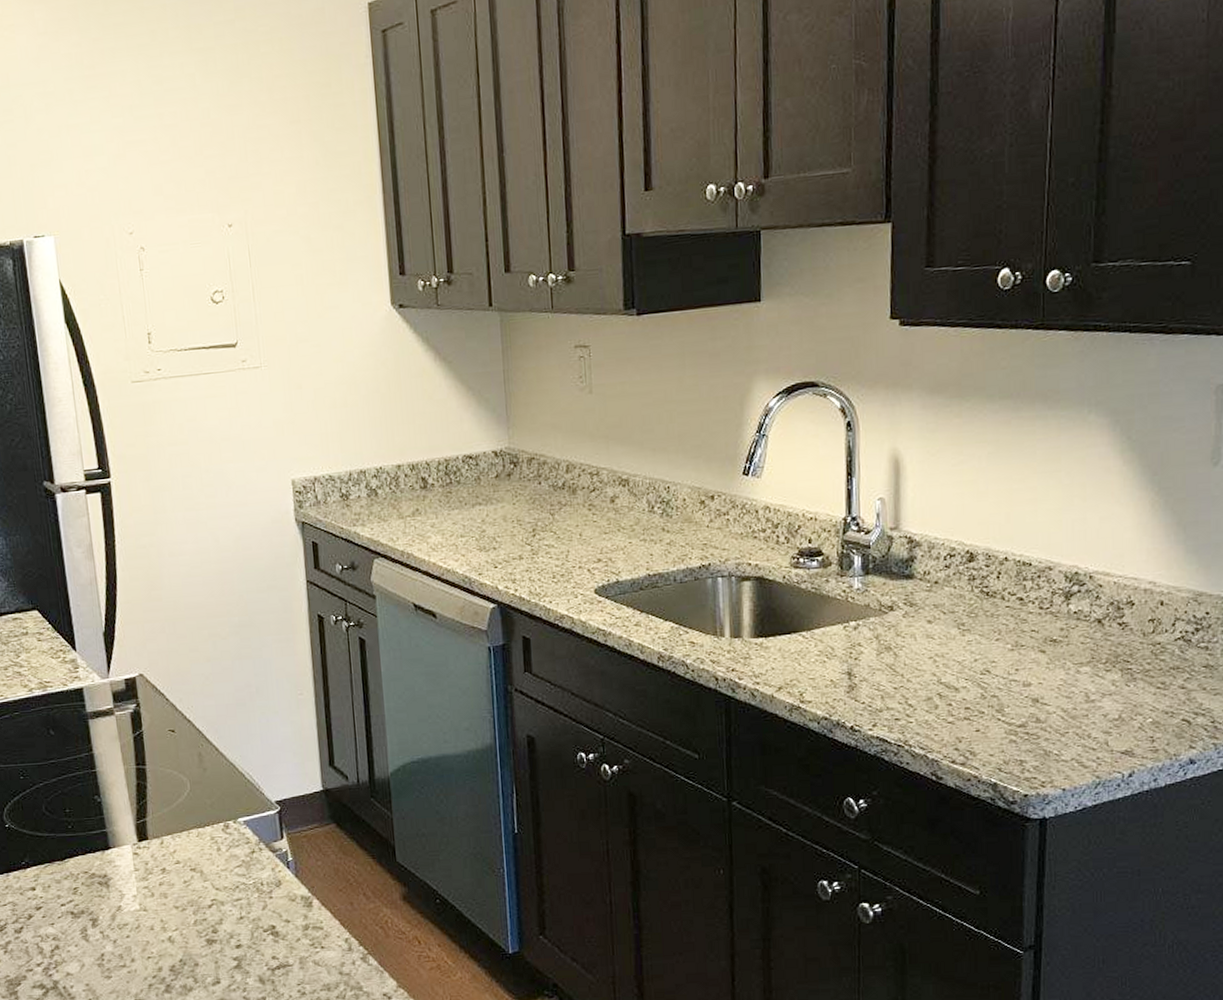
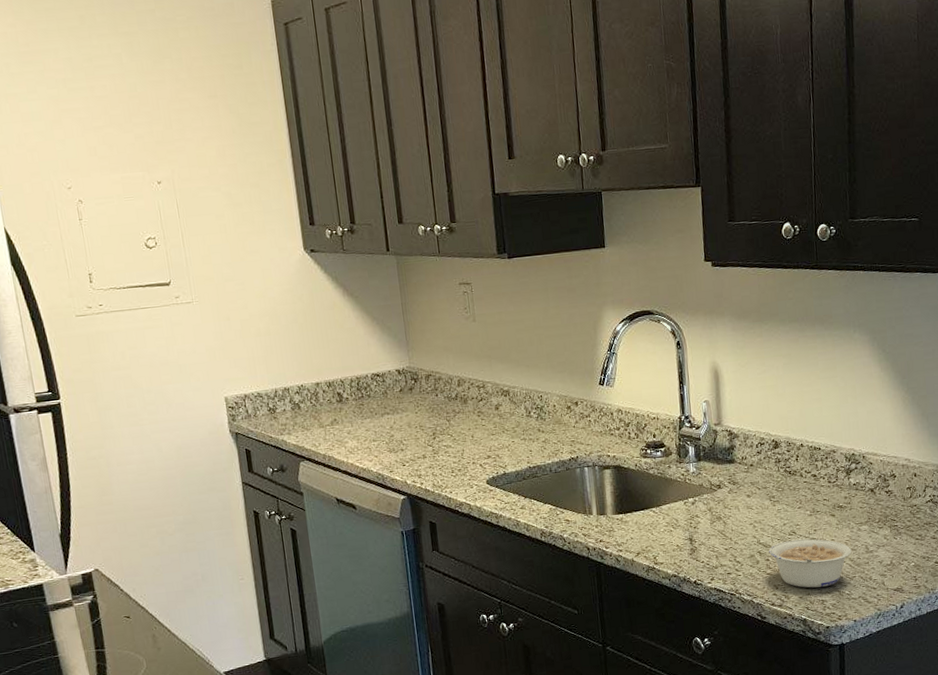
legume: none [952,680,1066,744] -> present [769,539,852,588]

